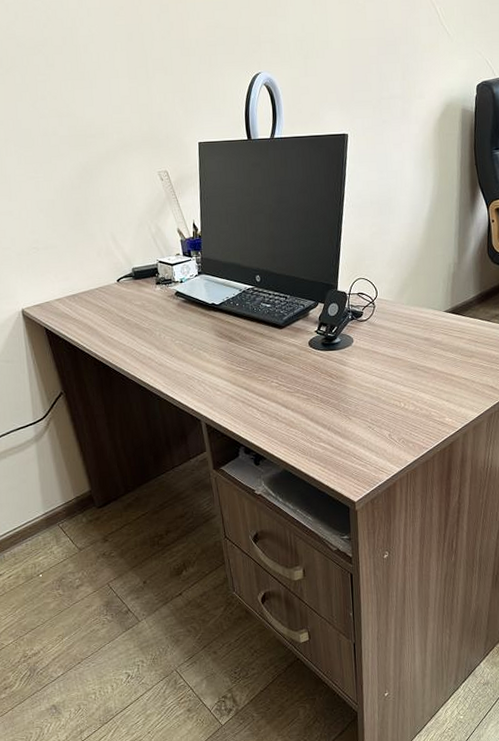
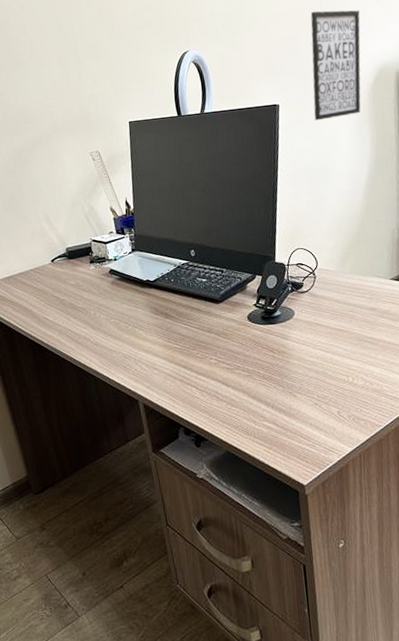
wall art: none [381,40,431,153] -> present [310,10,361,121]

